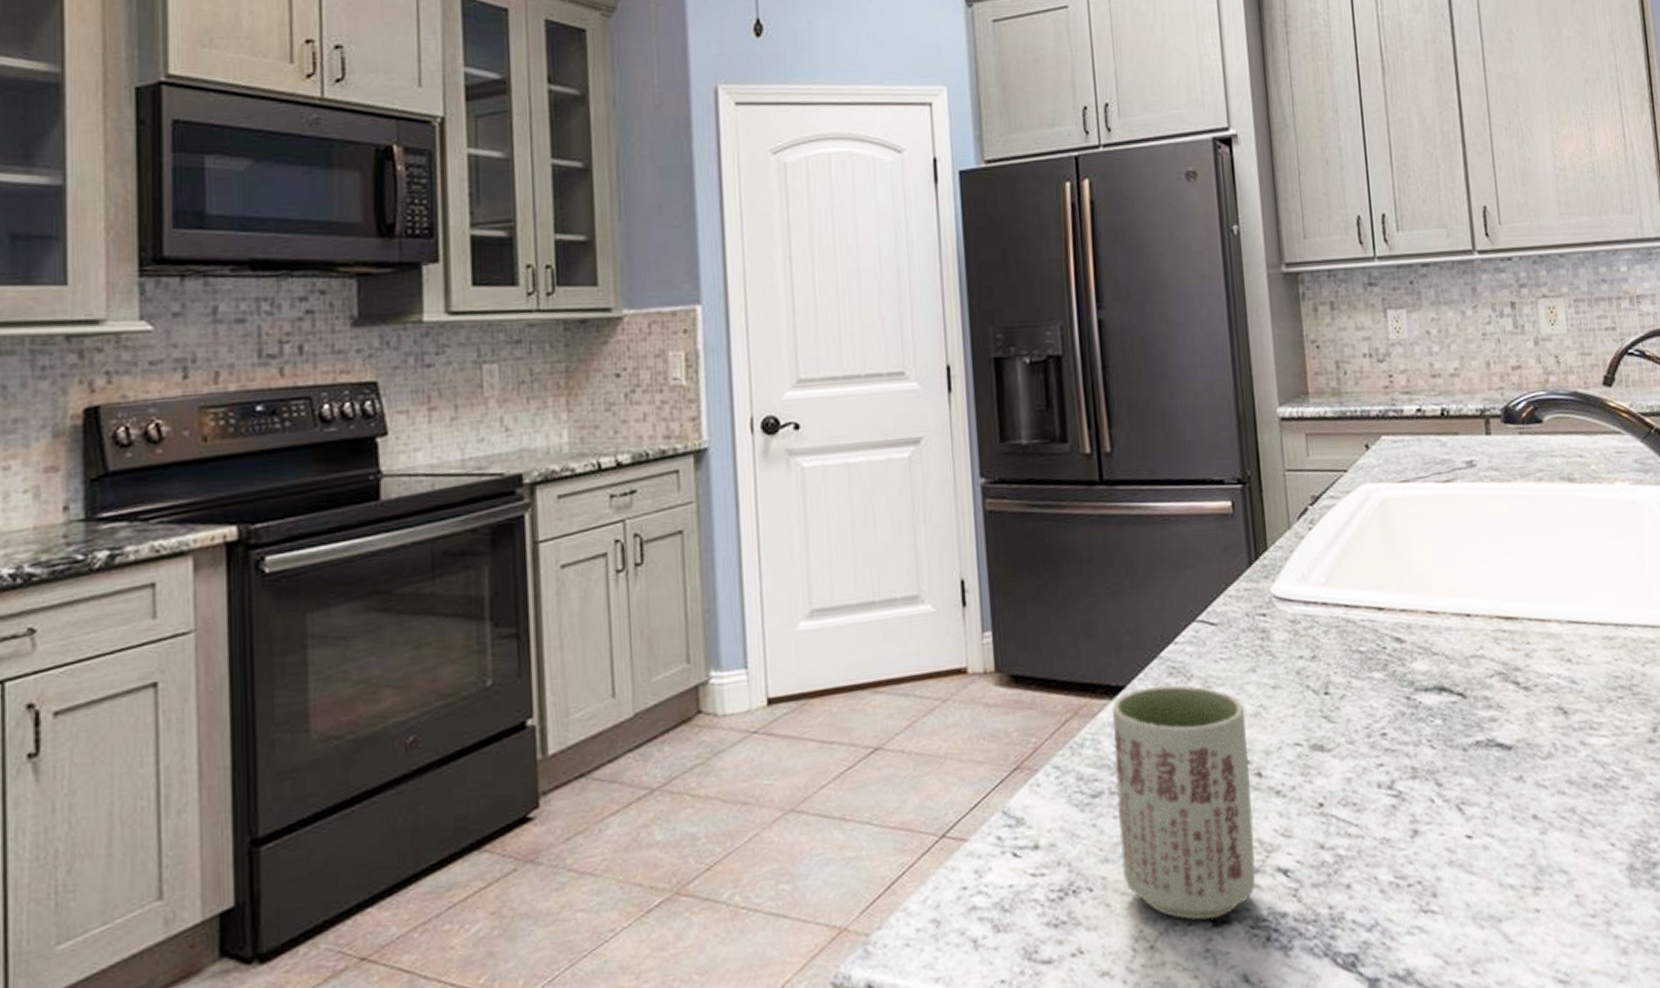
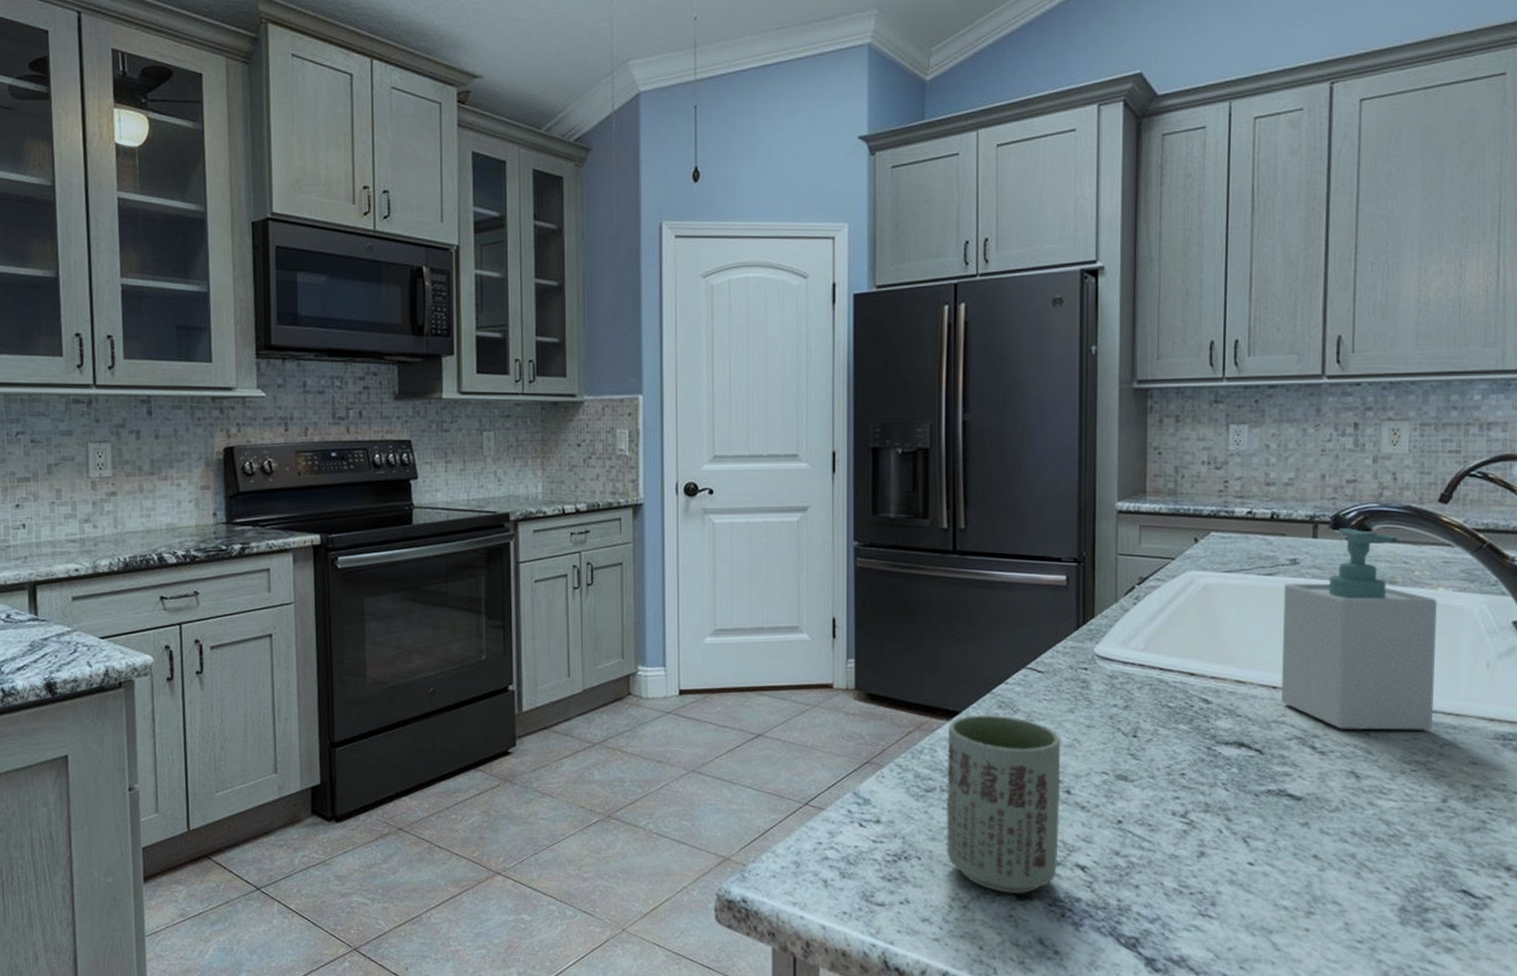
soap bottle: none [1463,421,1631,658] -> present [1280,528,1437,730]

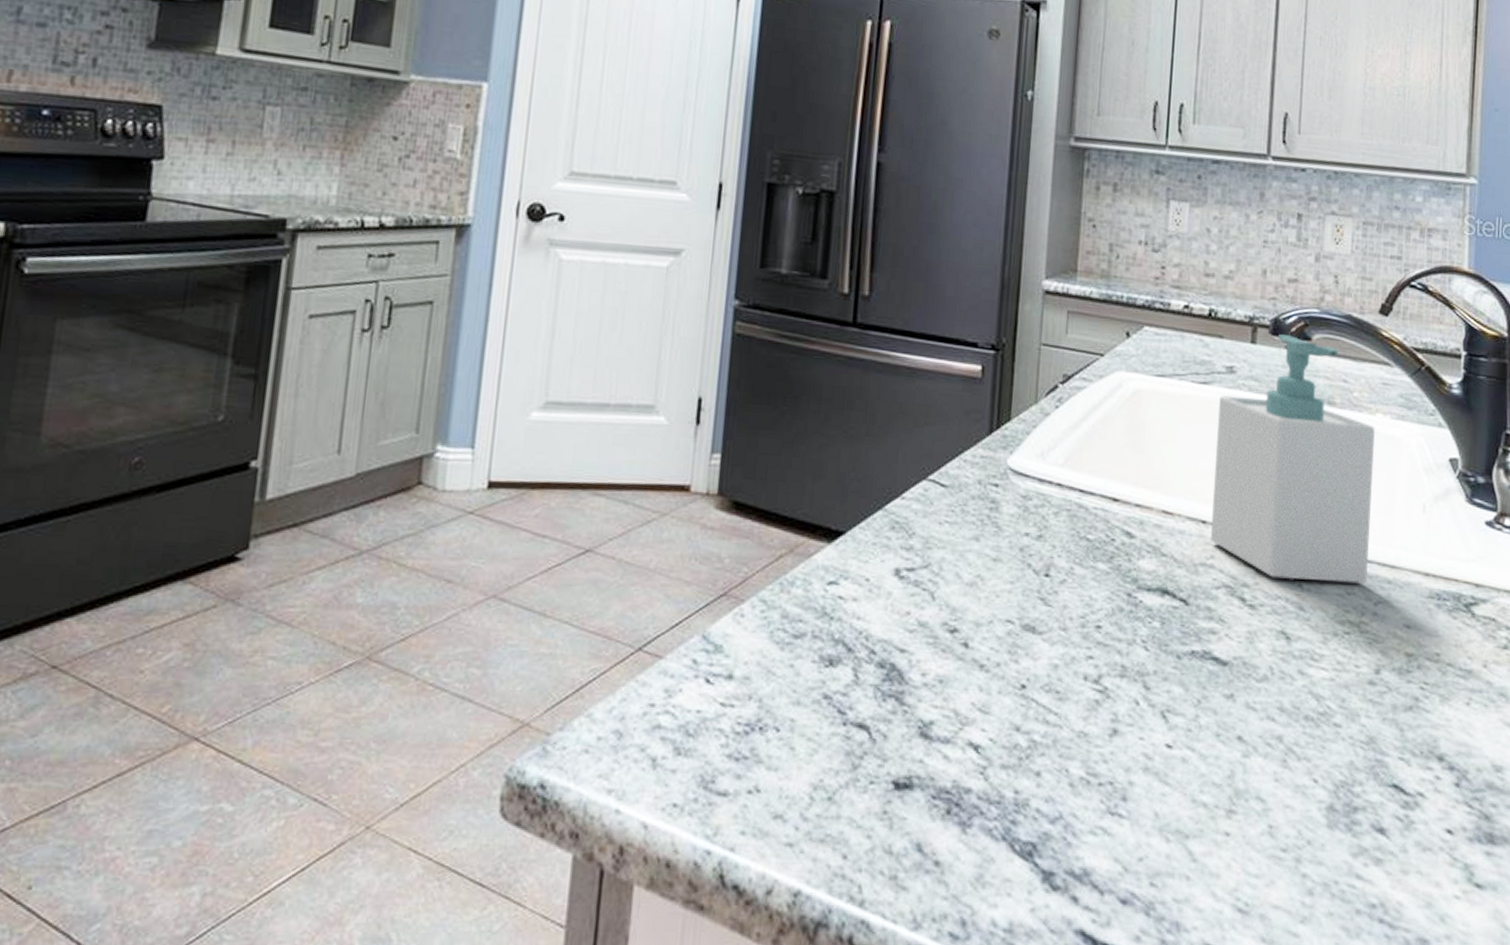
cup: present [946,714,1061,894] -> none [812,537,962,782]

